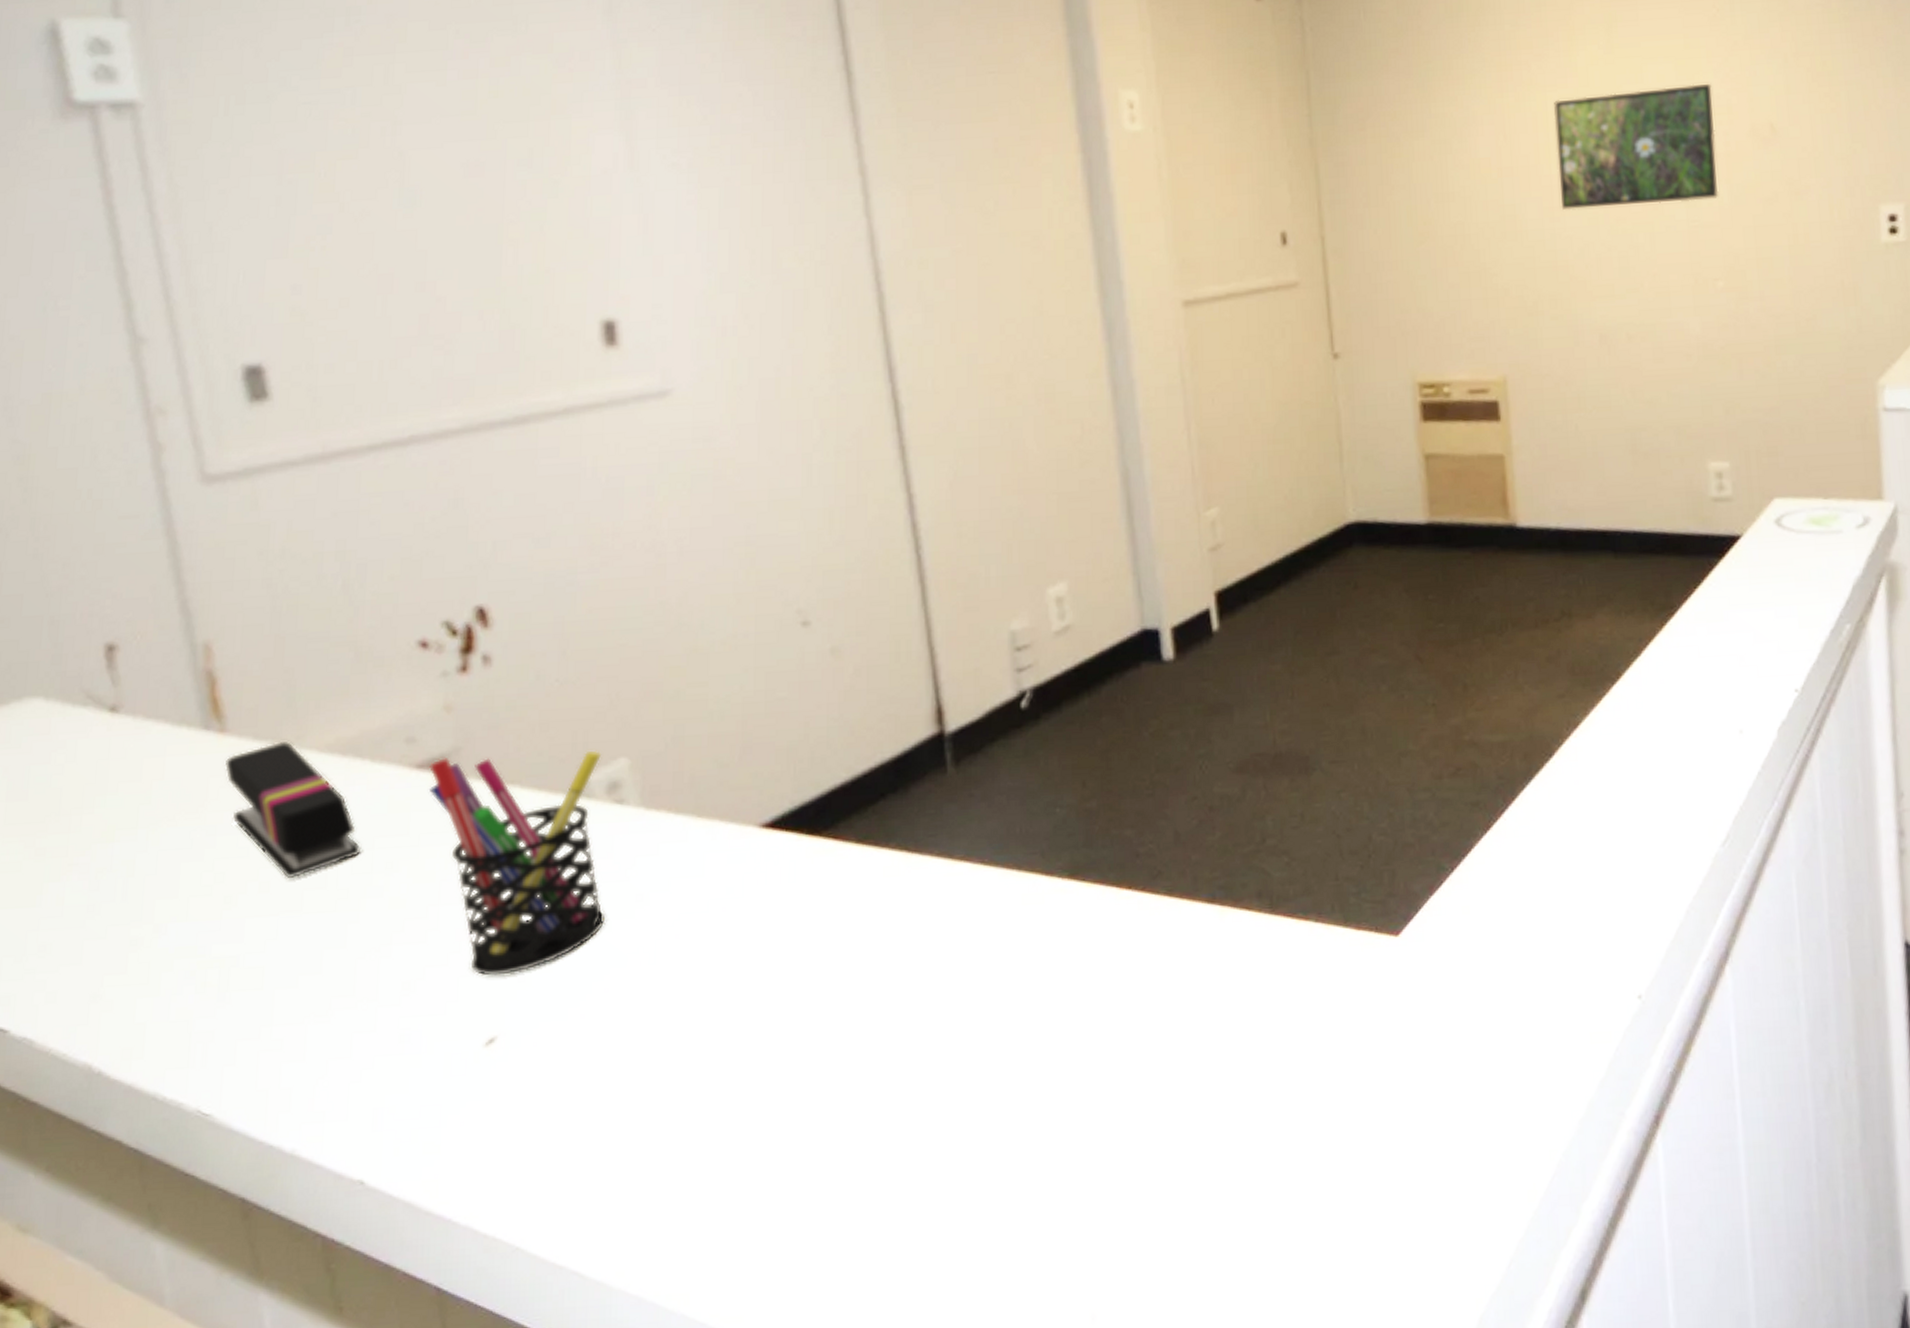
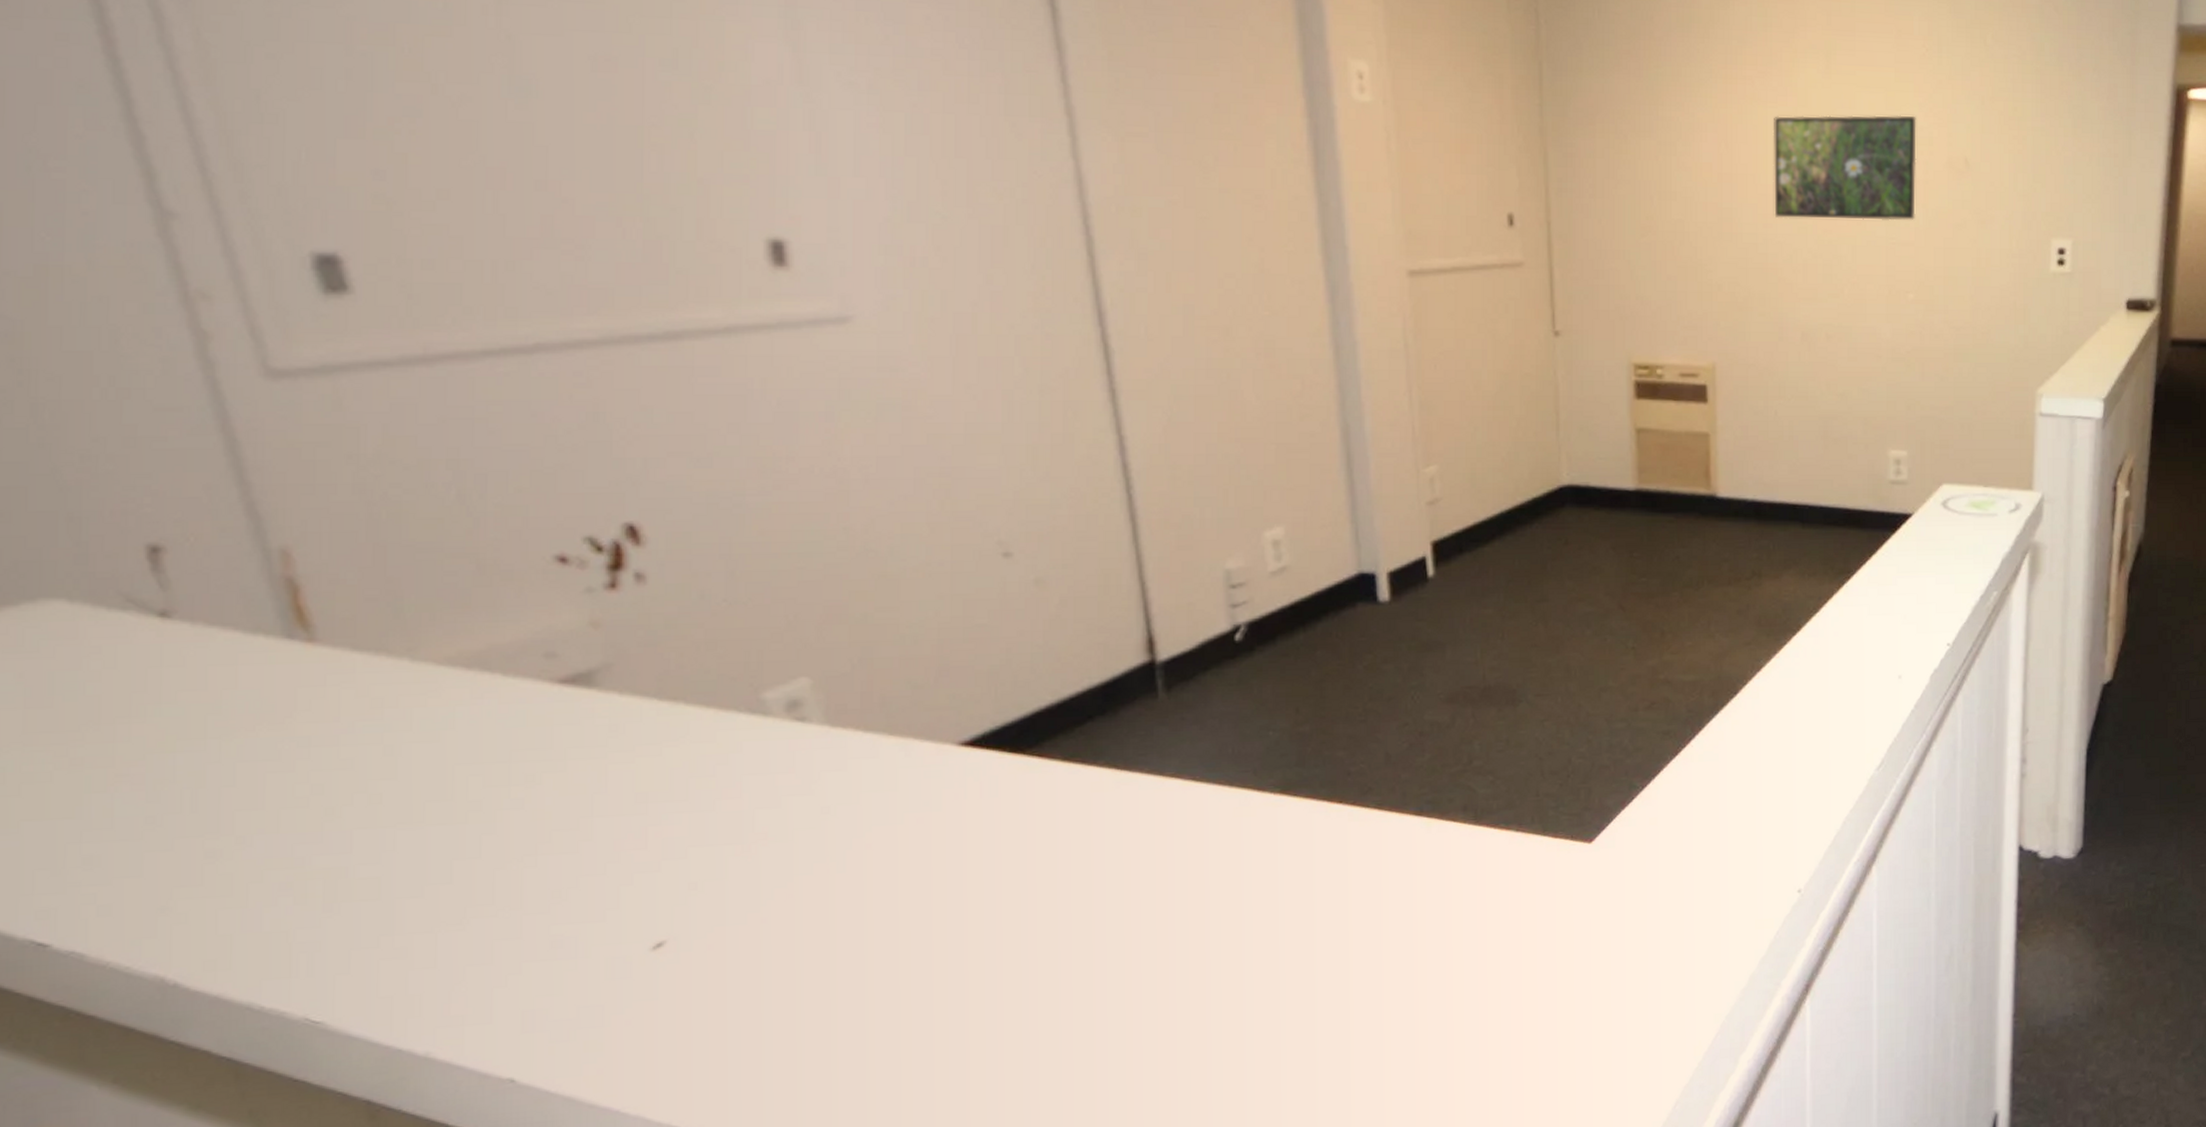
stapler: present [225,741,362,880] -> none [317,652,495,792]
pen holder: present [428,750,606,977] -> none [574,669,788,885]

